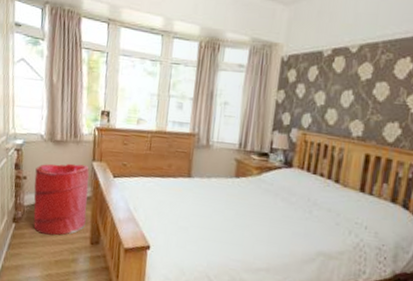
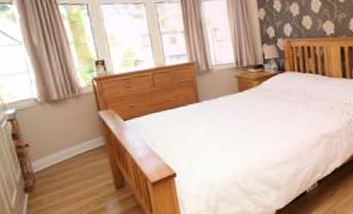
laundry hamper: present [33,163,90,236] -> none [37,116,106,195]

